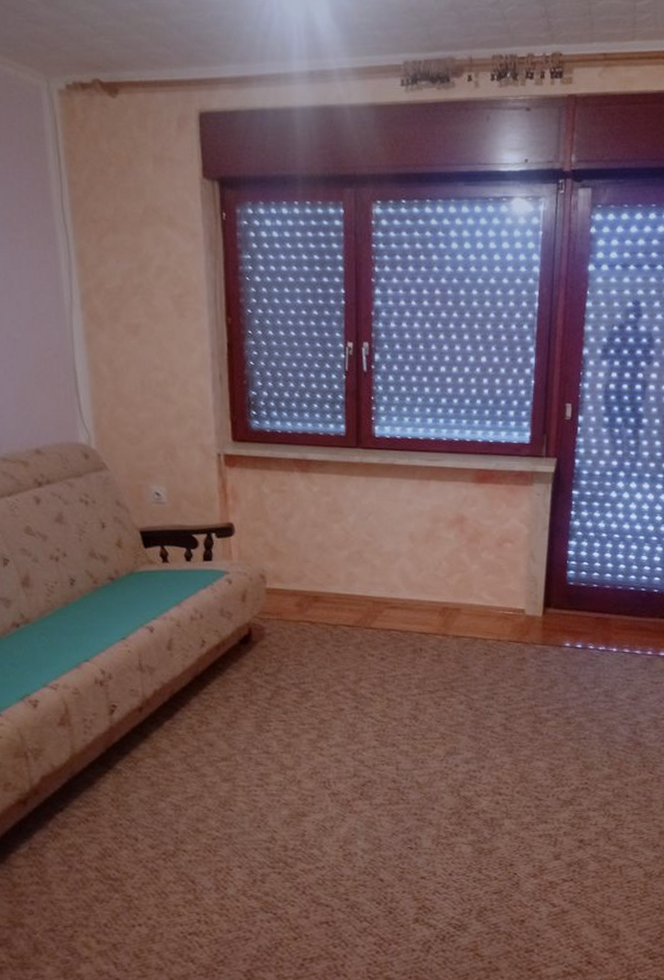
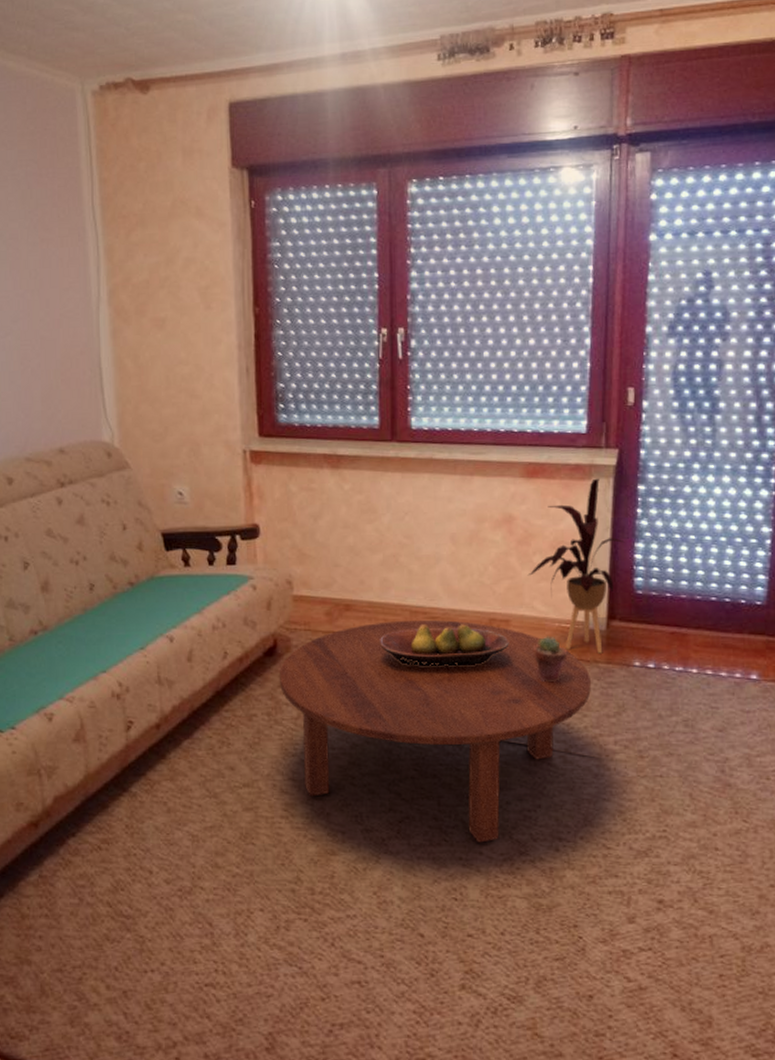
coffee table: none [254,609,529,800] -> present [280,619,591,843]
fruit bowl: none [345,612,460,651] -> present [379,624,509,667]
house plant: none [476,484,560,637] -> present [527,478,625,654]
potted succulent: none [481,622,510,662] -> present [534,636,568,683]

